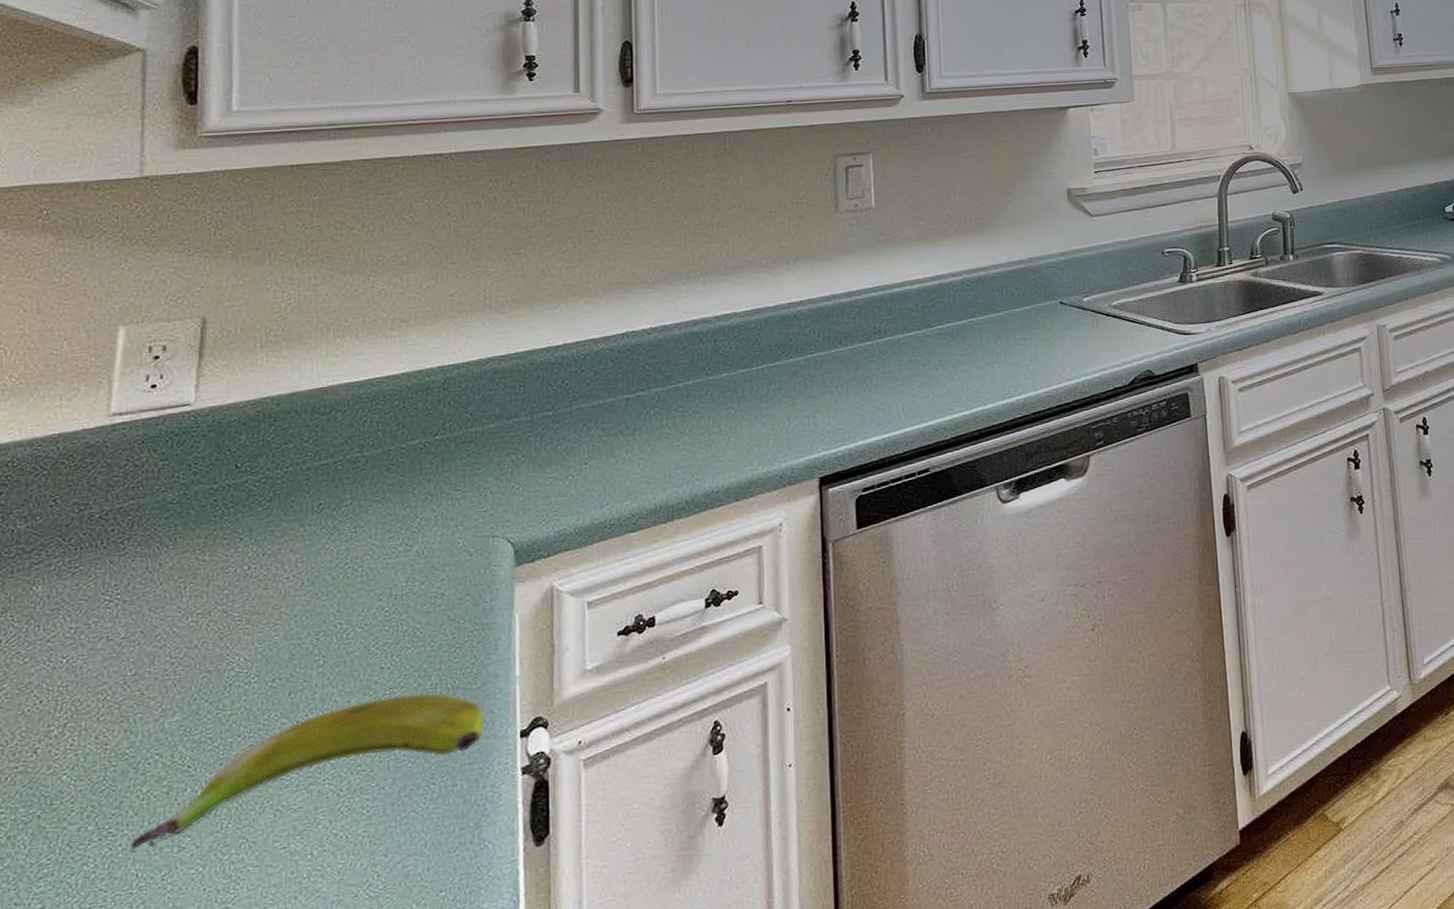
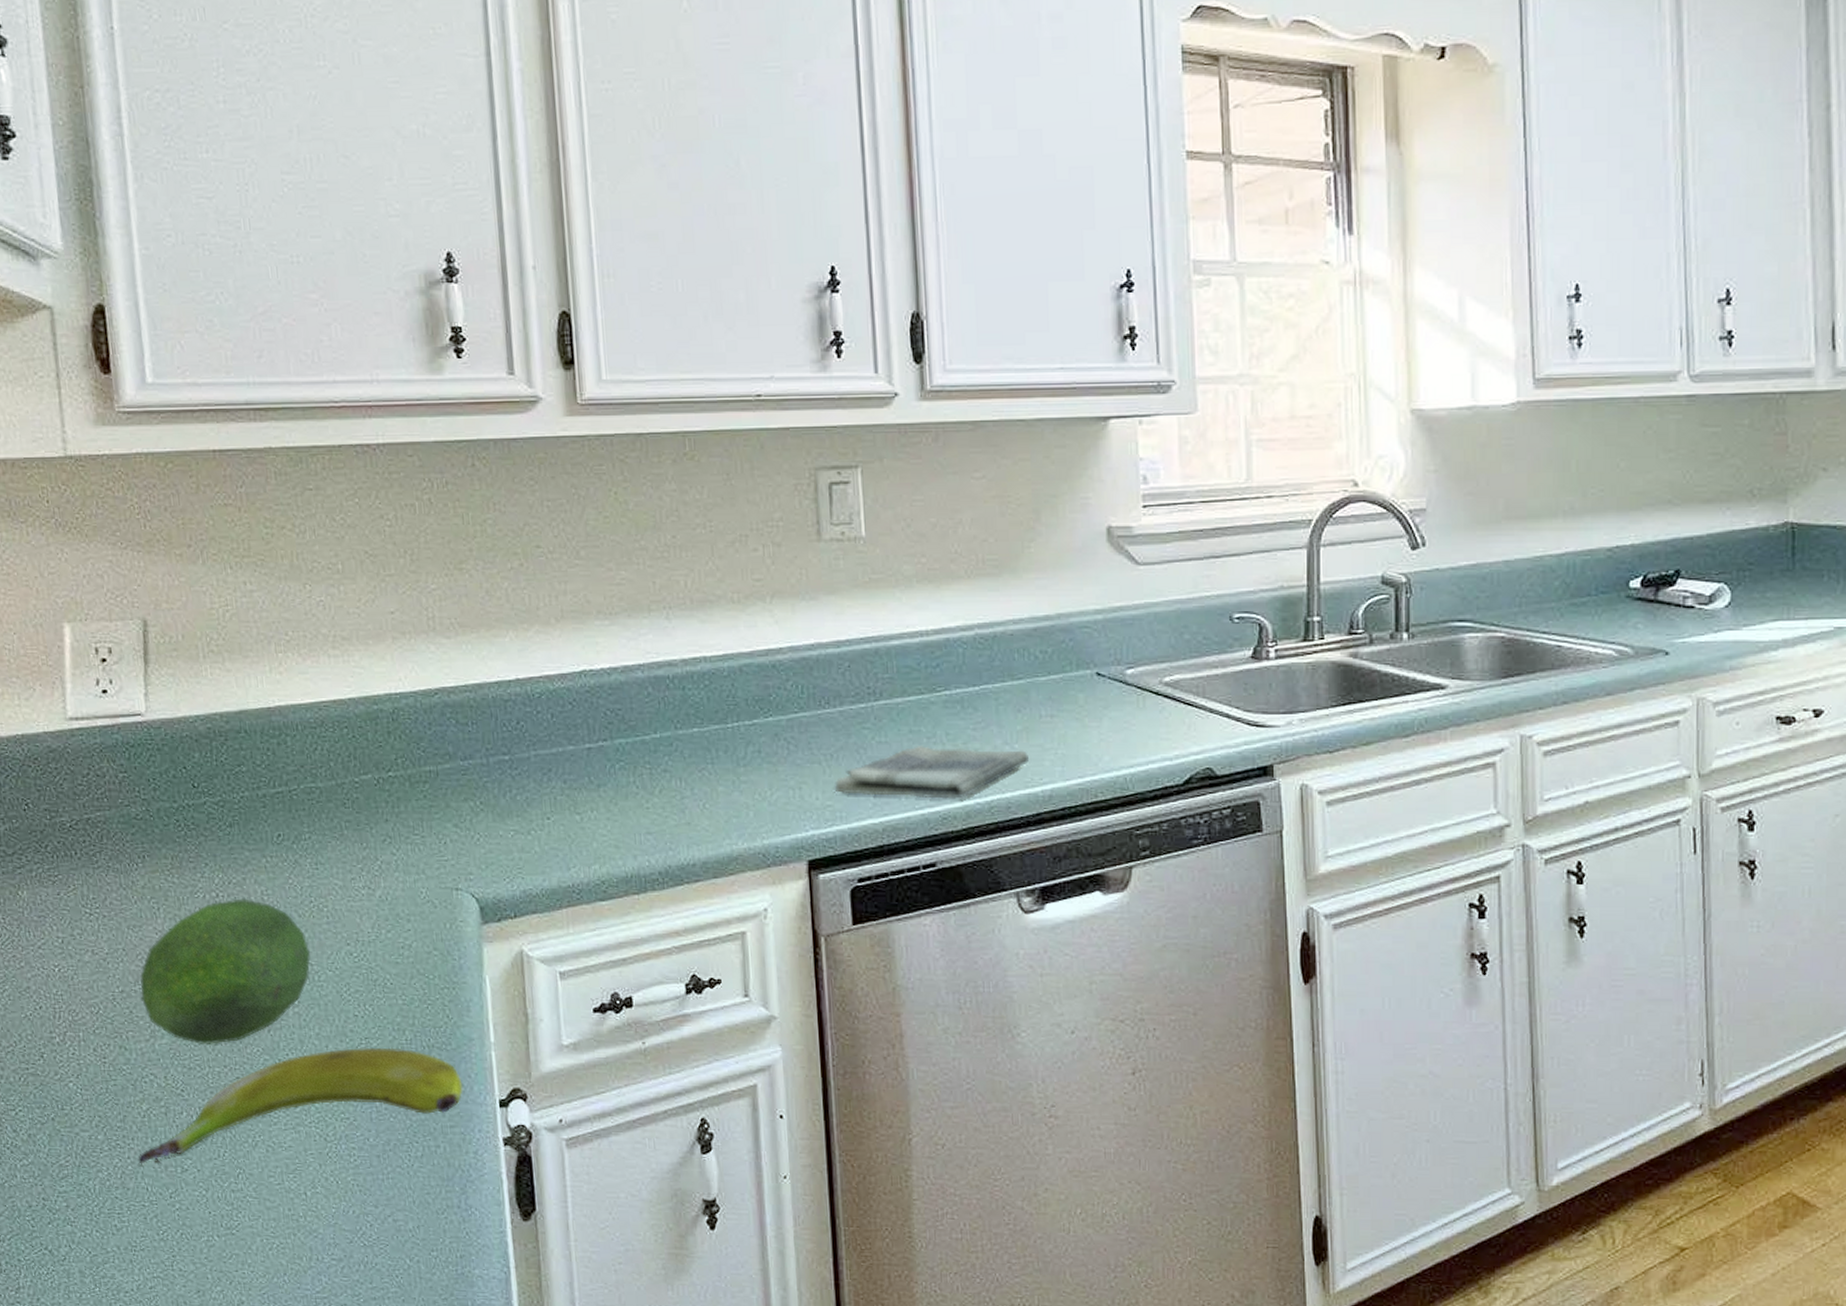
fruit: none [155,568,340,717] -> present [139,898,311,1044]
dish towel: none [845,368,1007,418] -> present [835,746,1030,799]

